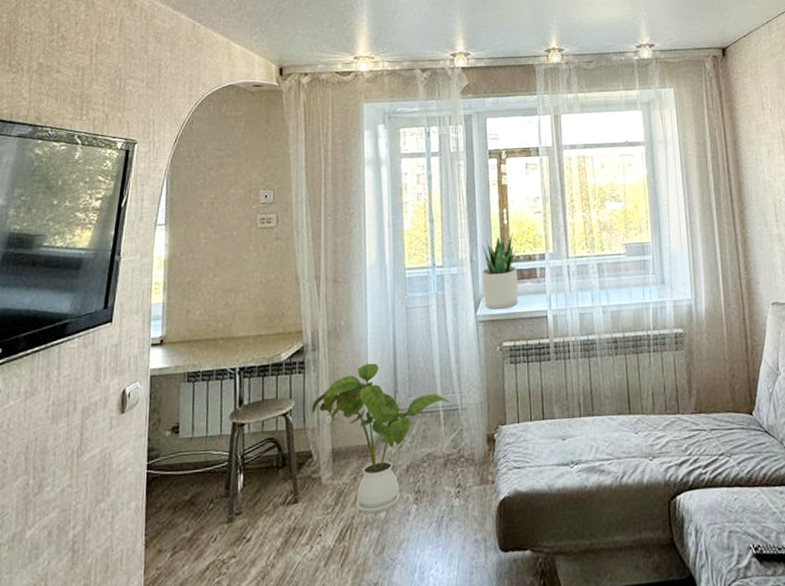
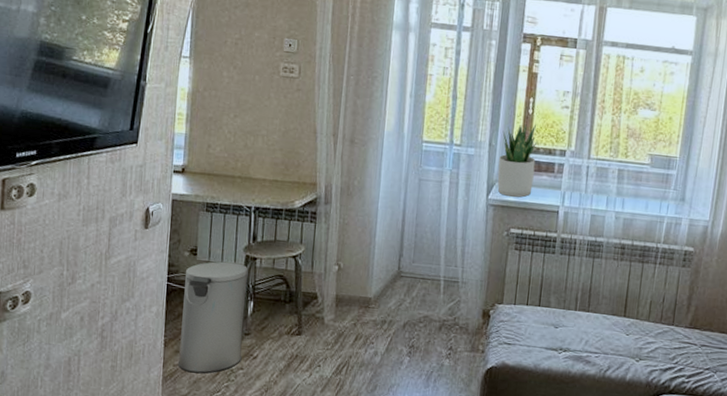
trash bin: none [161,433,236,574] -> present [177,261,248,374]
house plant: present [312,363,450,514] -> none [320,224,452,358]

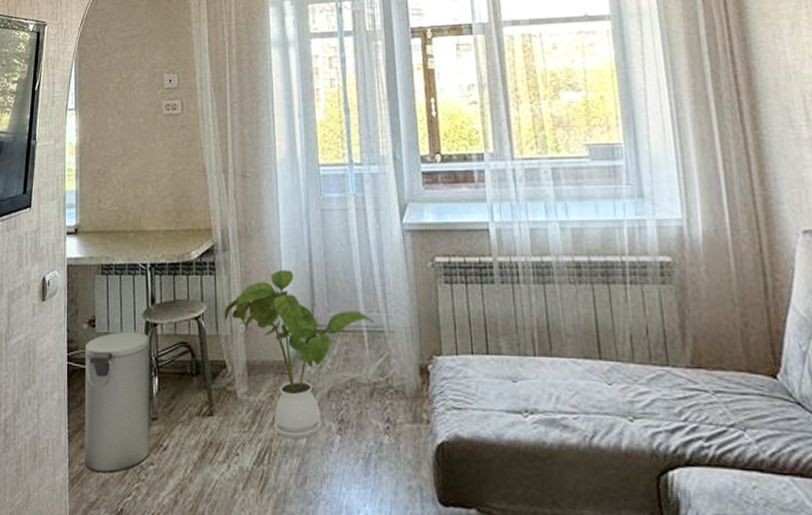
house plant: none [320,224,452,358] -> present [225,270,375,440]
planter: present [497,124,538,198] -> none [406,127,453,217]

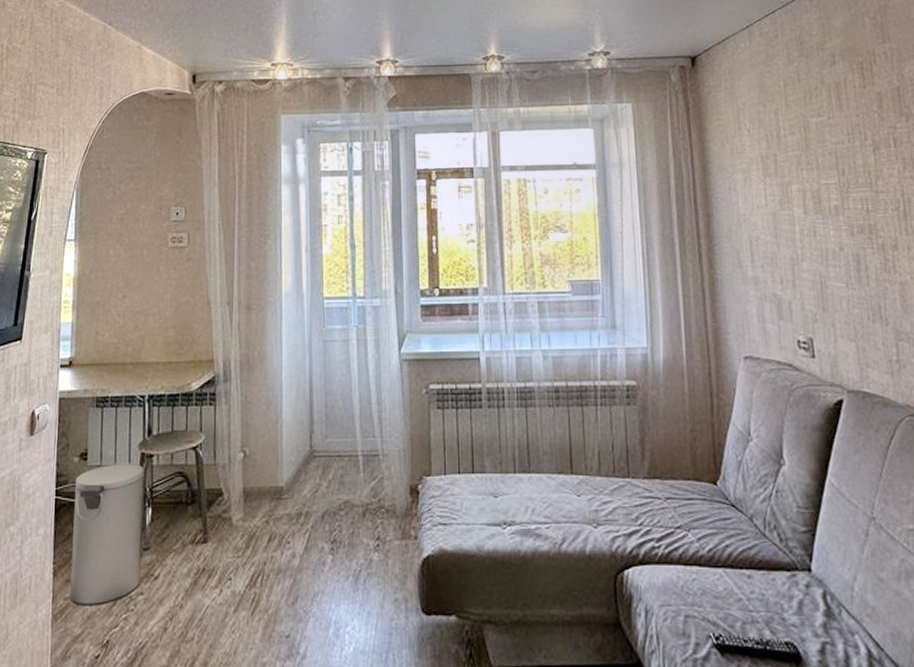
house plant: present [225,270,375,440] -> none [223,399,370,561]

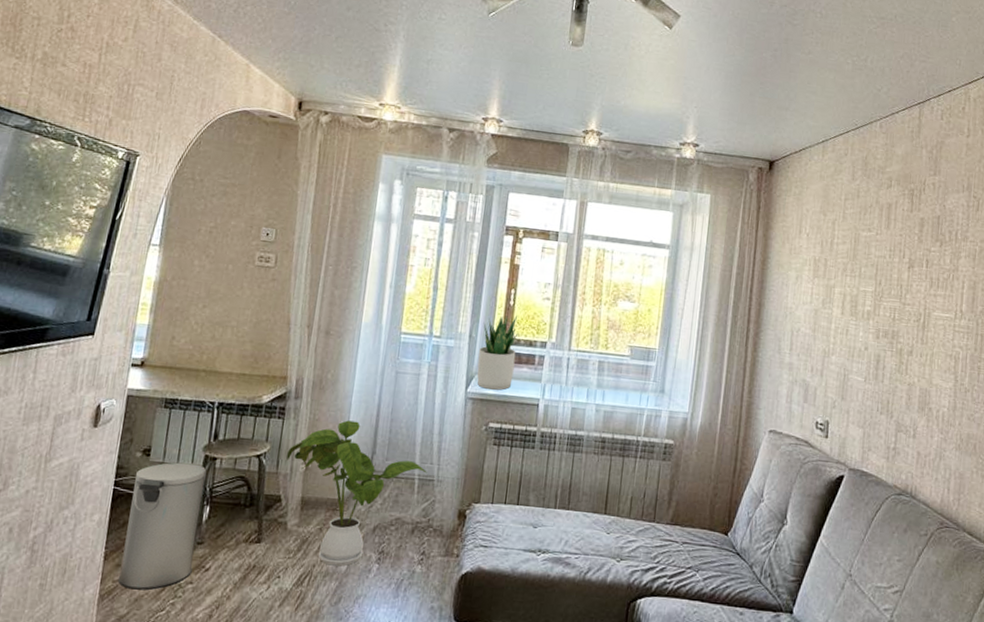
house plant: none [223,399,370,561] -> present [286,420,427,567]
planter: none [407,264,448,347] -> present [477,315,519,391]

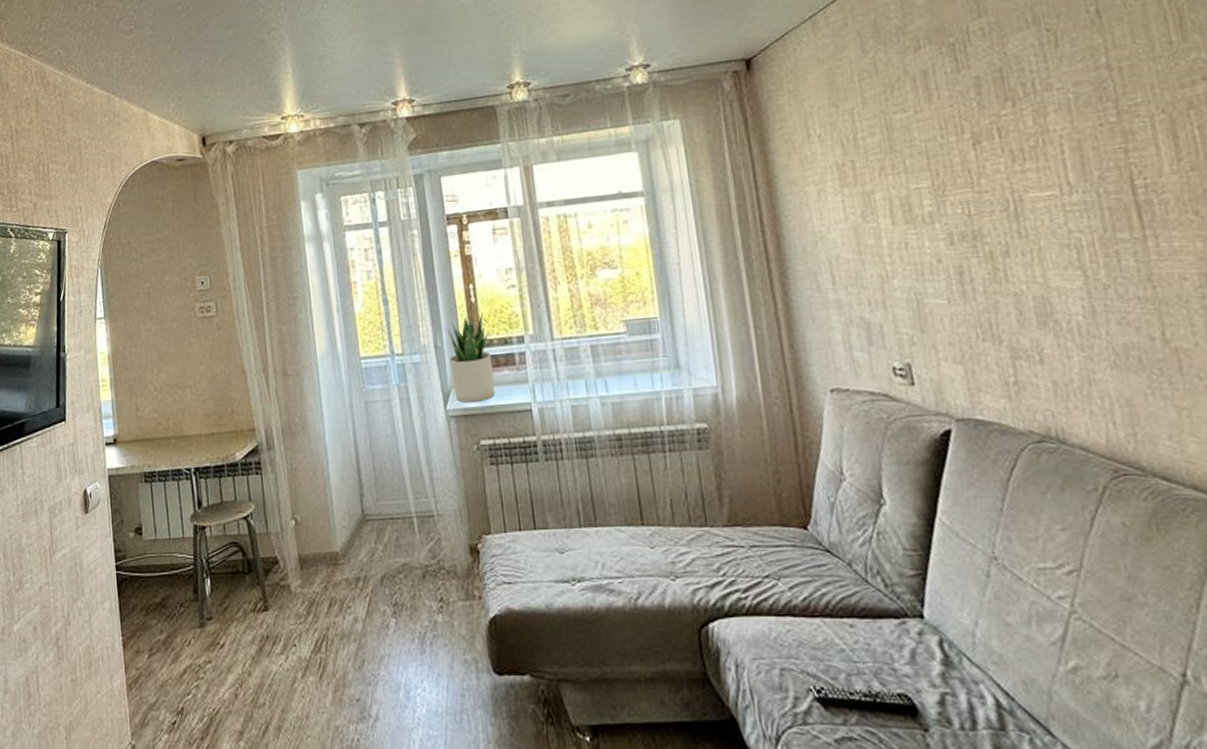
trash bin: present [117,462,207,590] -> none [134,536,208,675]
house plant: present [286,420,427,567] -> none [273,464,424,626]

